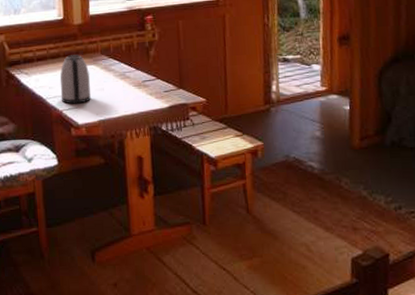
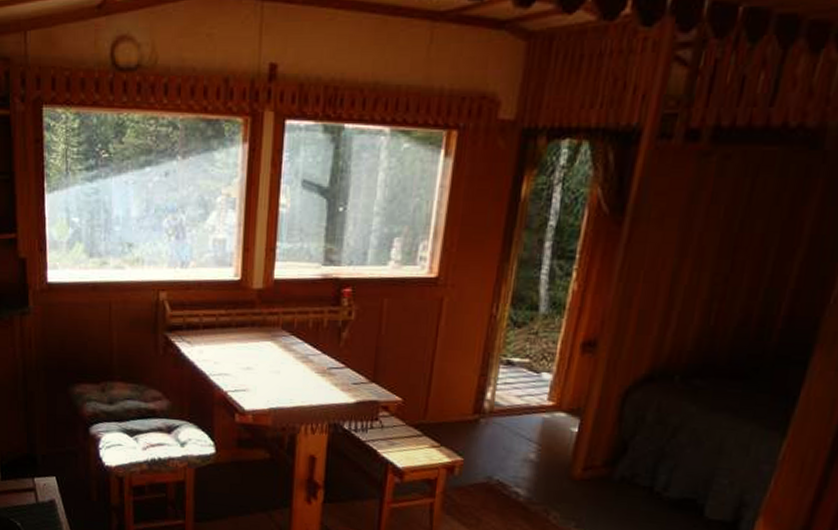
kettle: present [60,54,91,104] -> none [227,326,265,386]

